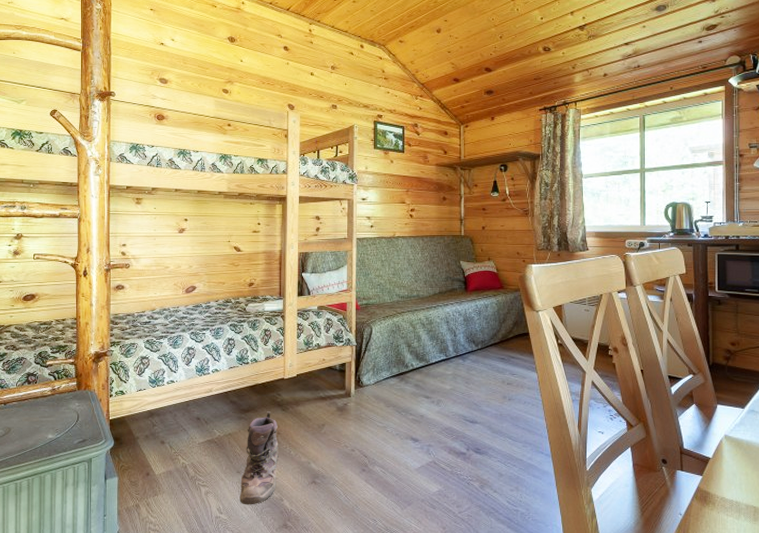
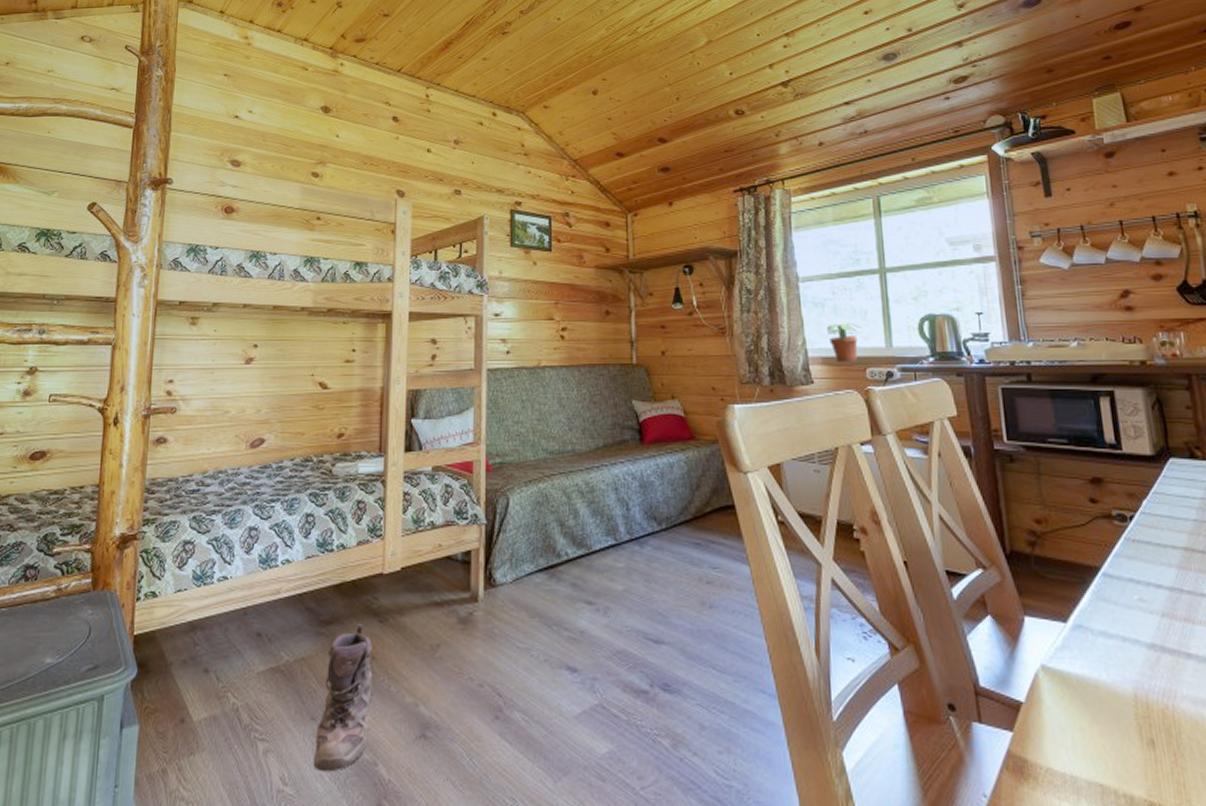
potted plant: none [600,208,625,235] -> present [827,323,862,362]

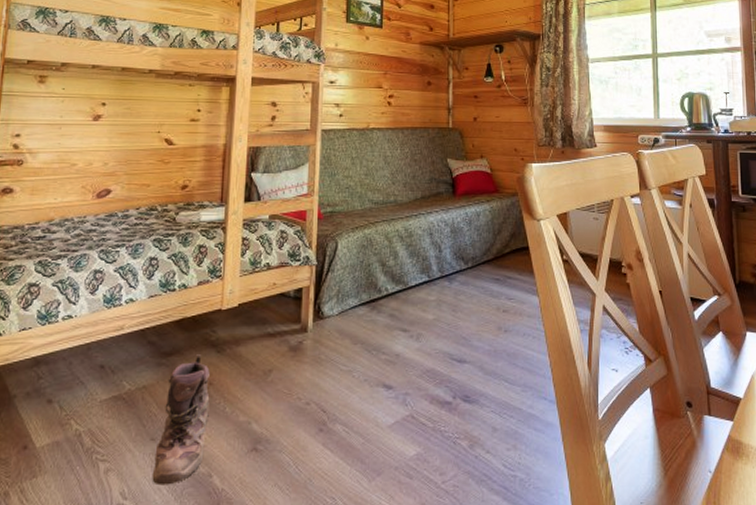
potted plant: present [827,323,862,362] -> none [609,98,636,130]

